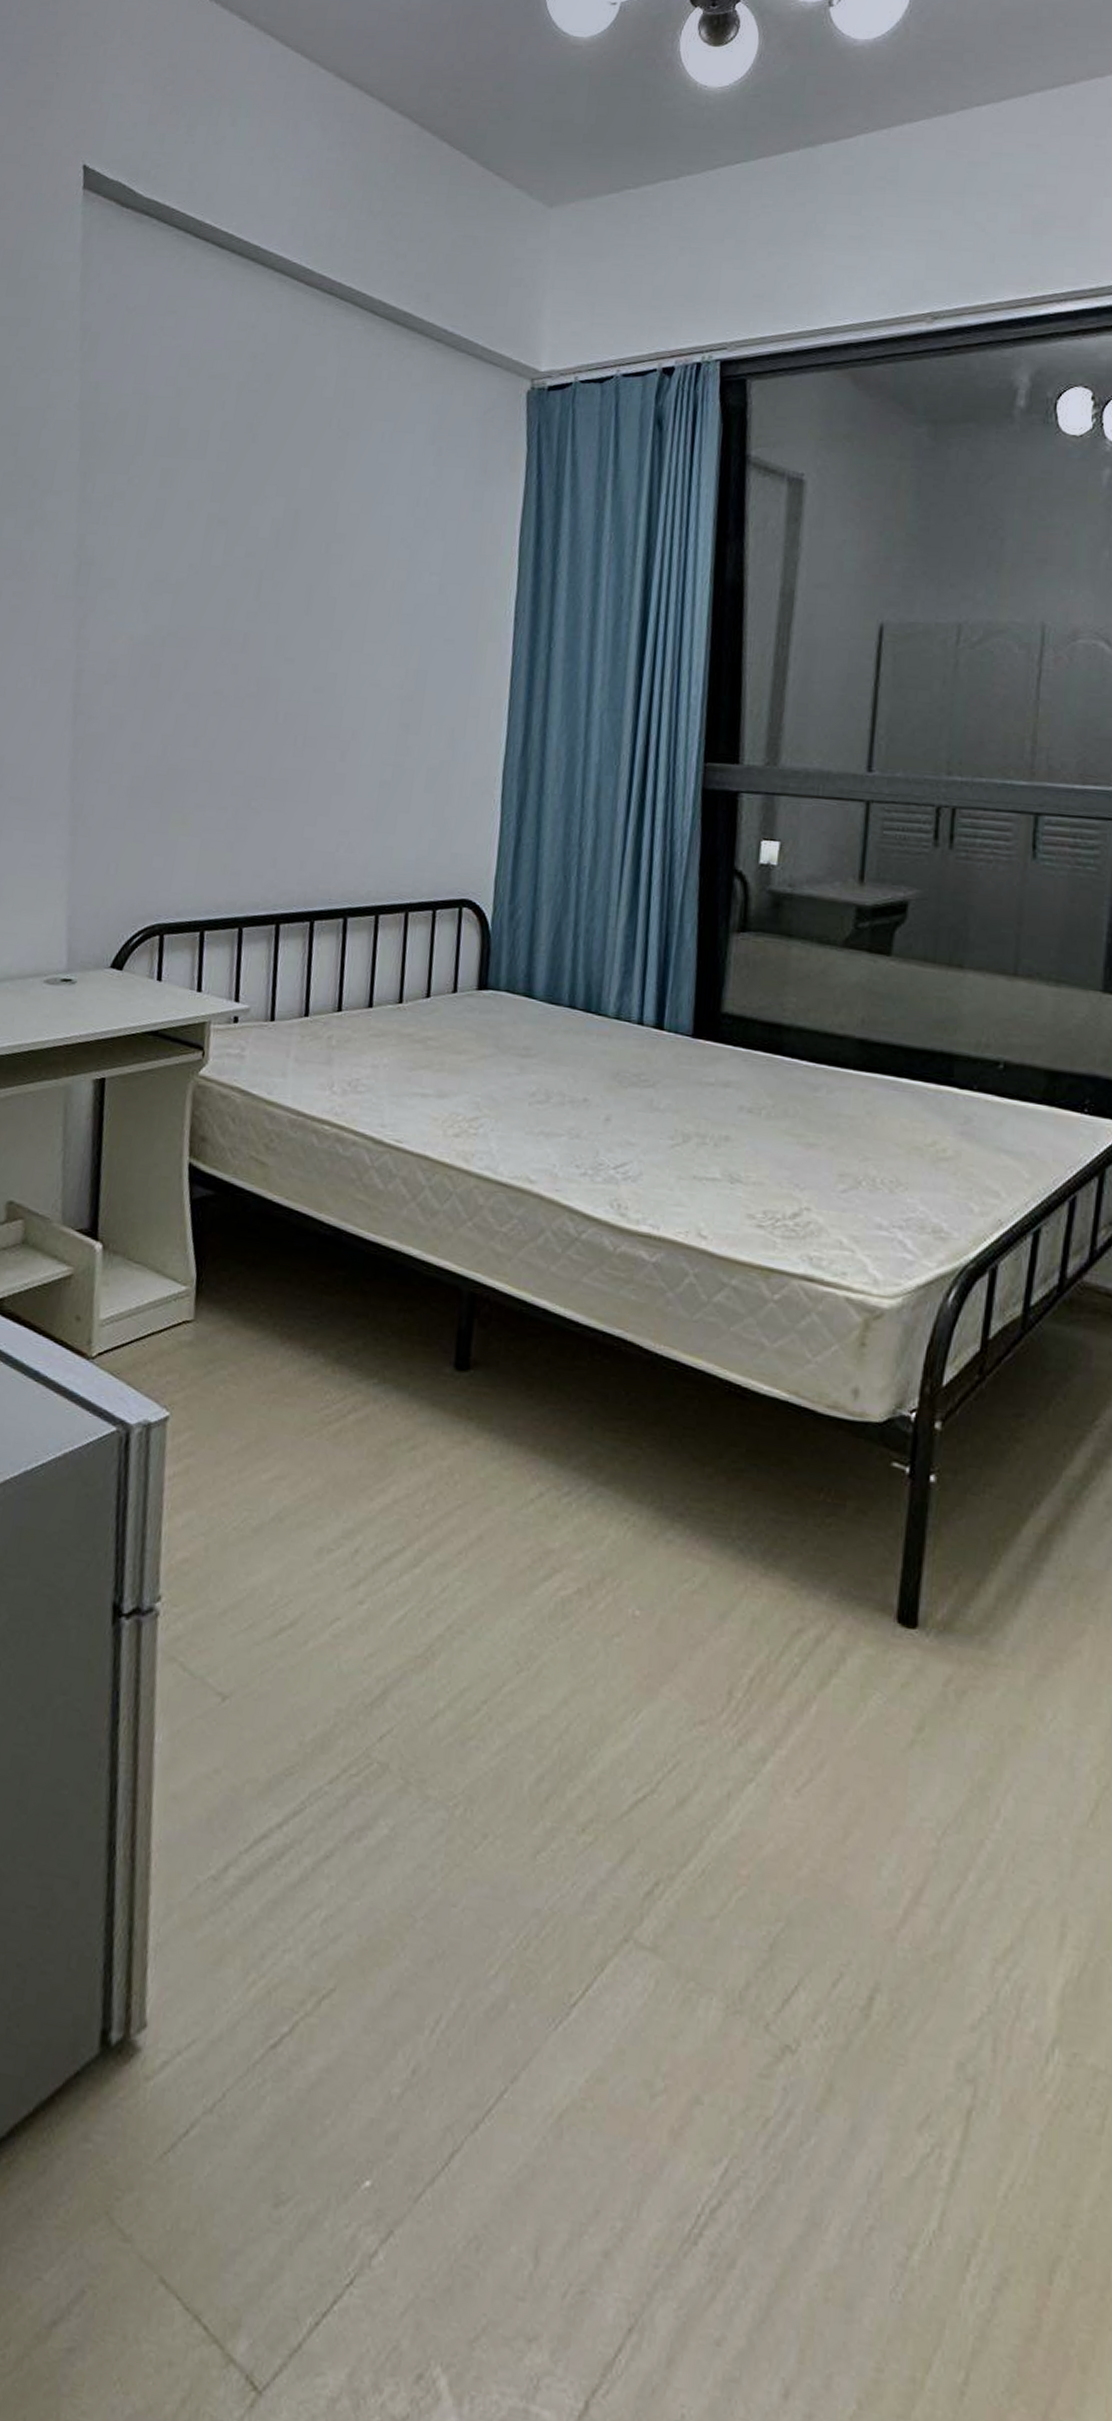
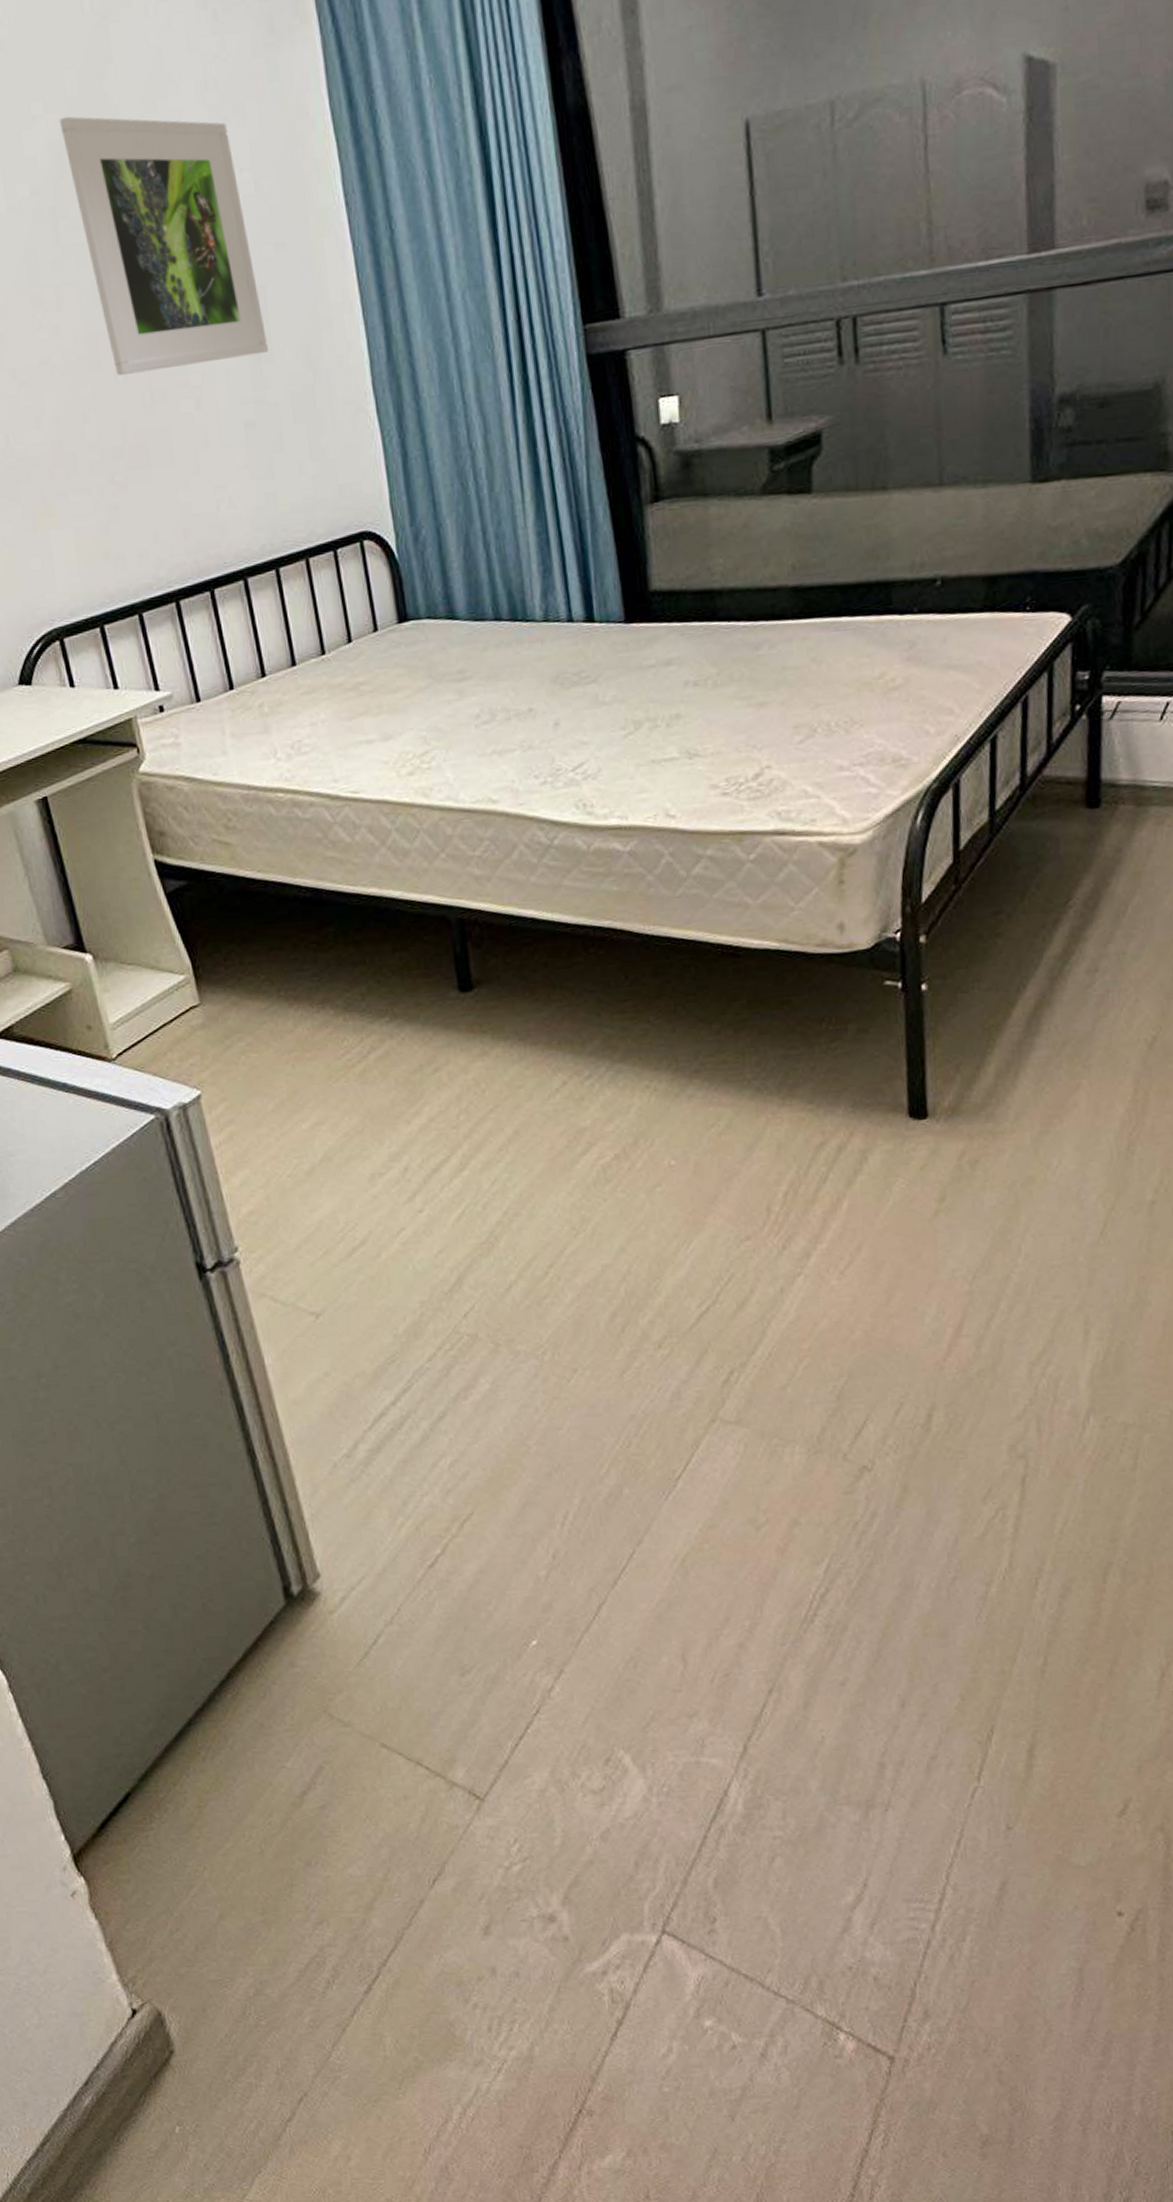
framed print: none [277,502,428,727] -> present [59,116,268,375]

